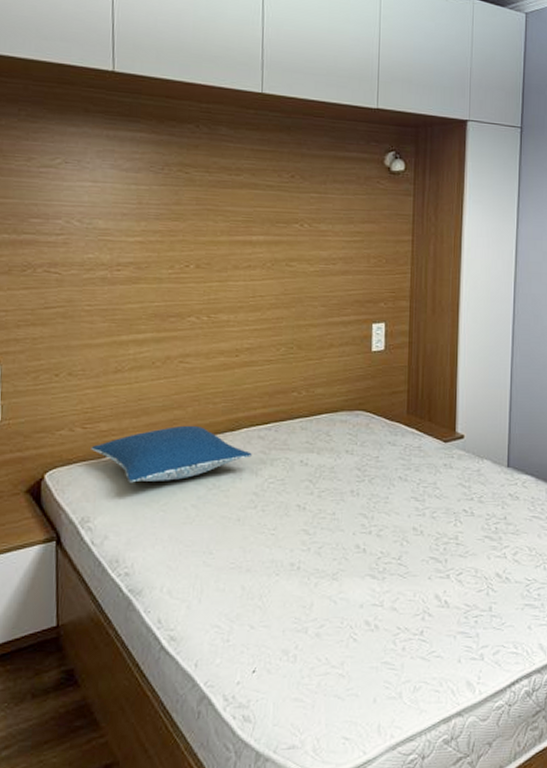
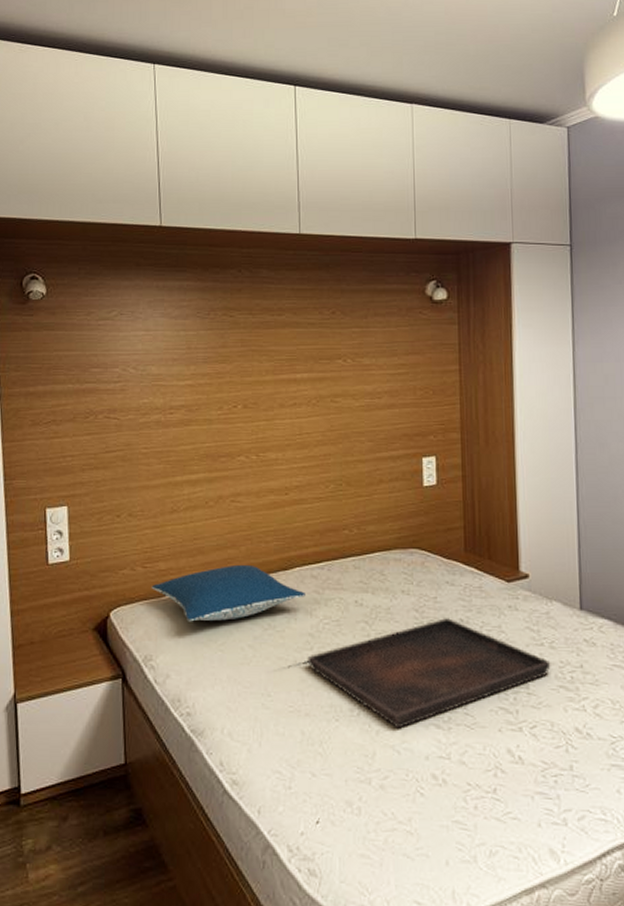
serving tray: none [250,476,479,580] -> present [307,618,551,729]

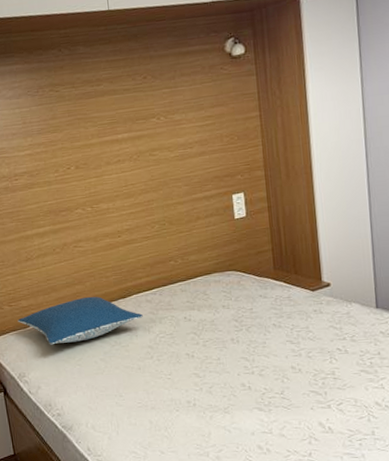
serving tray: present [307,618,551,729] -> none [149,324,353,413]

